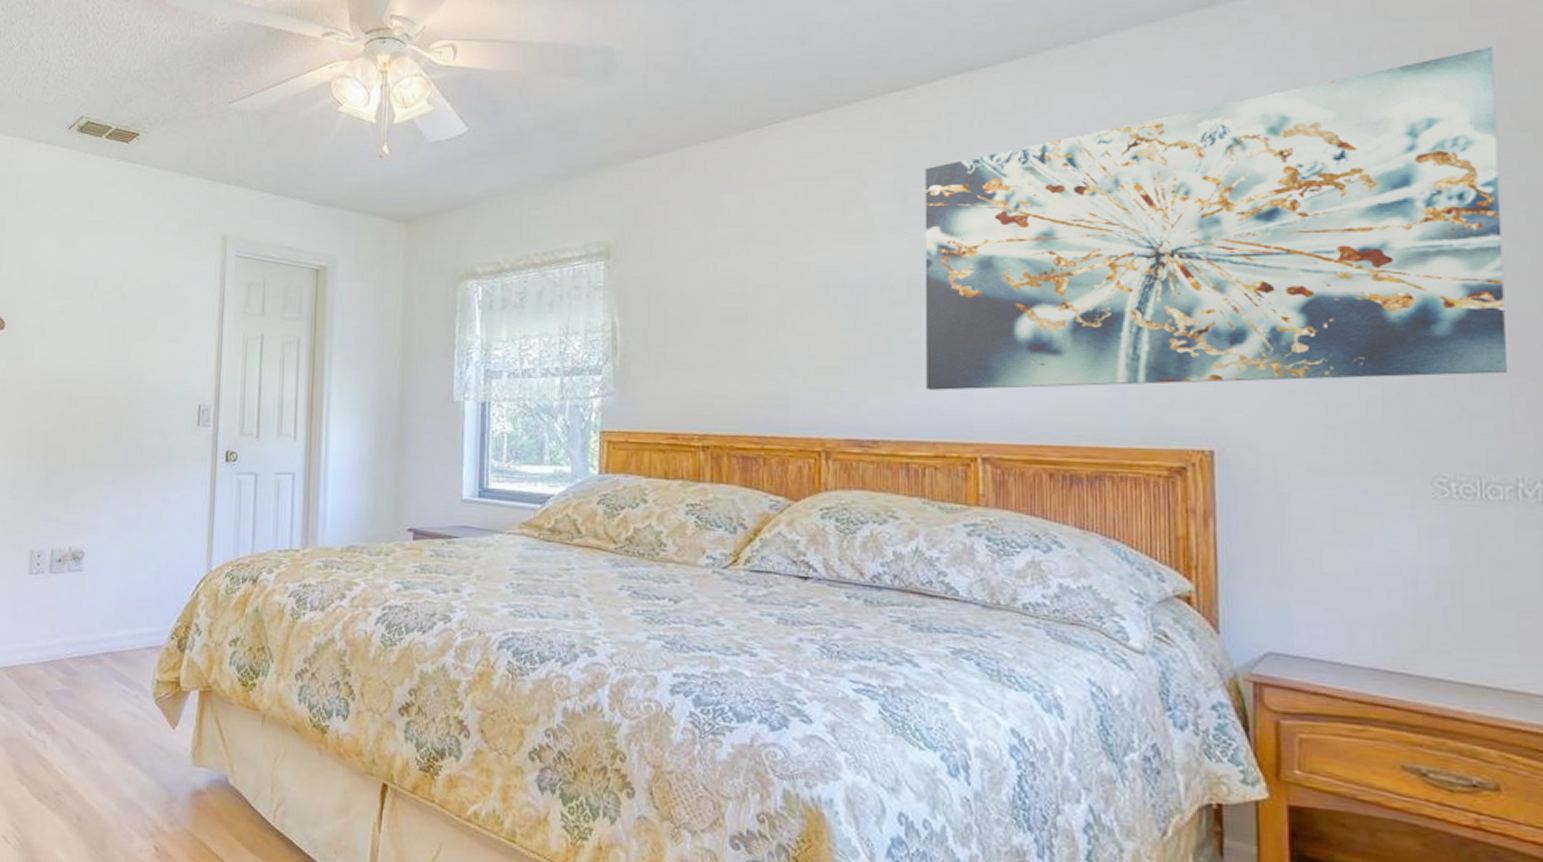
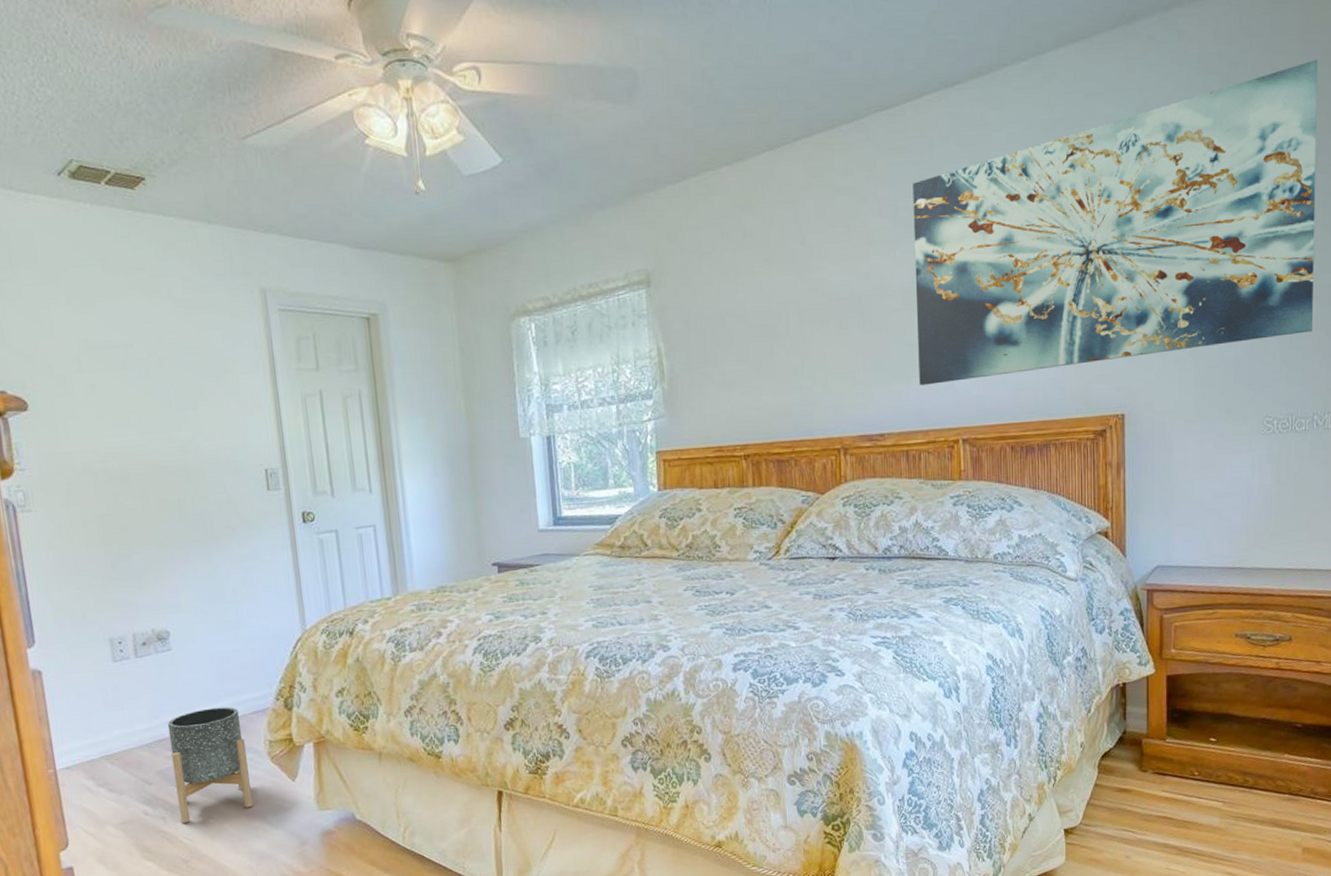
planter: none [59,635,134,753] -> present [167,707,253,824]

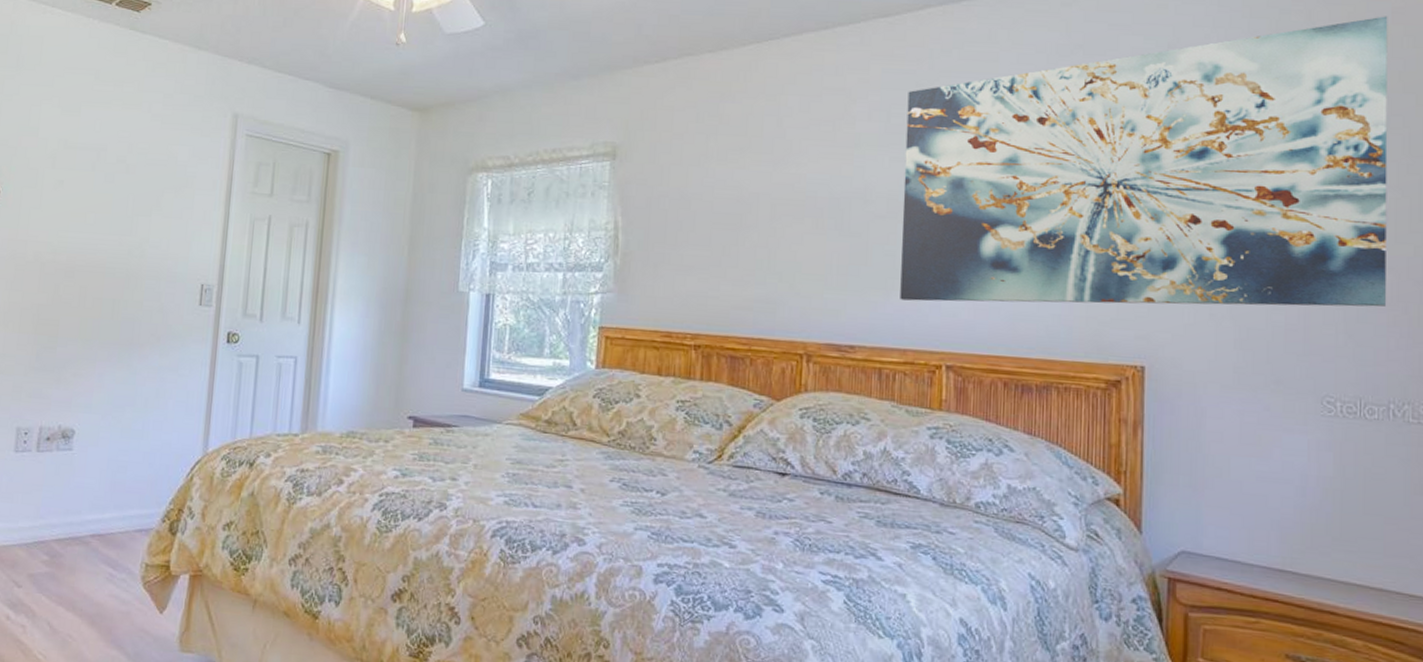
planter: present [167,707,253,824] -> none [39,517,123,637]

